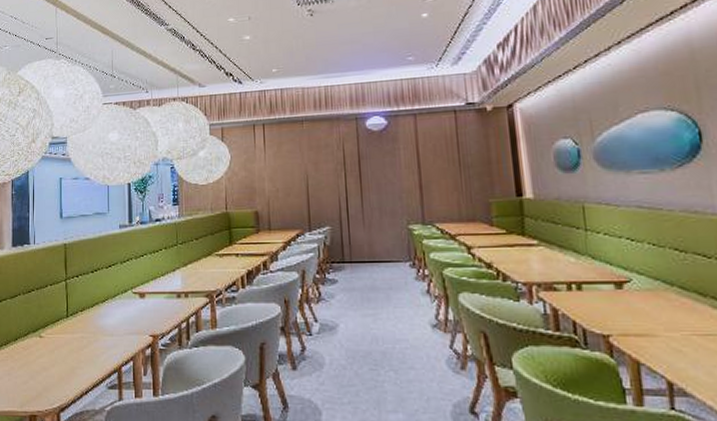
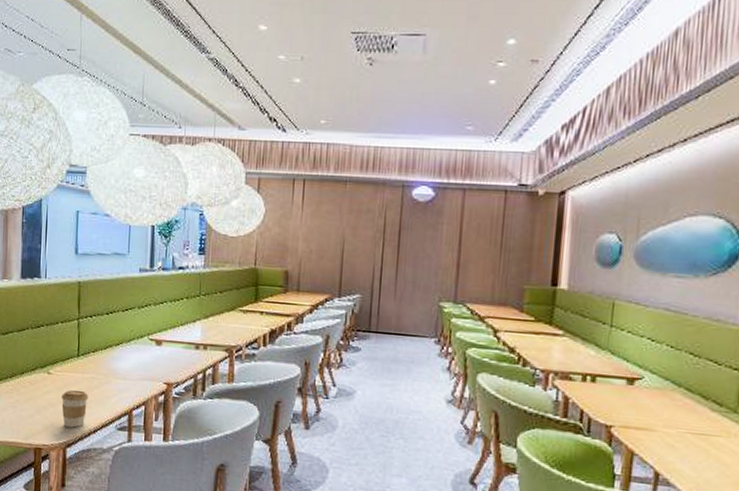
coffee cup: none [54,351,79,391] -> present [61,390,89,428]

